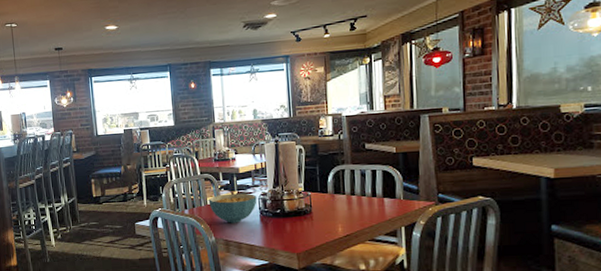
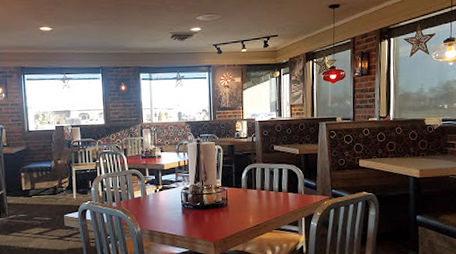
cereal bowl: present [208,193,257,223] -> none [135,187,180,215]

